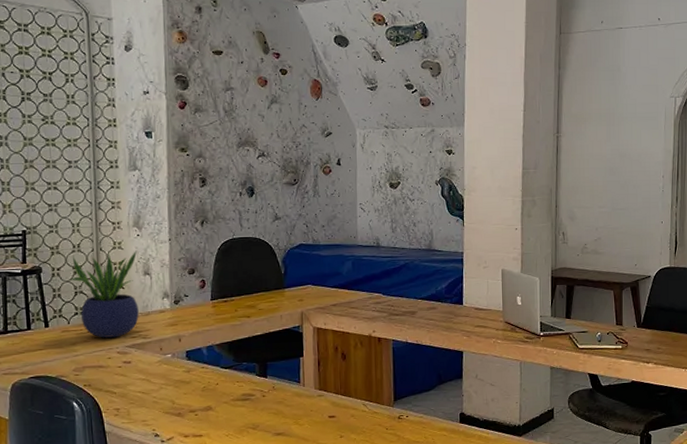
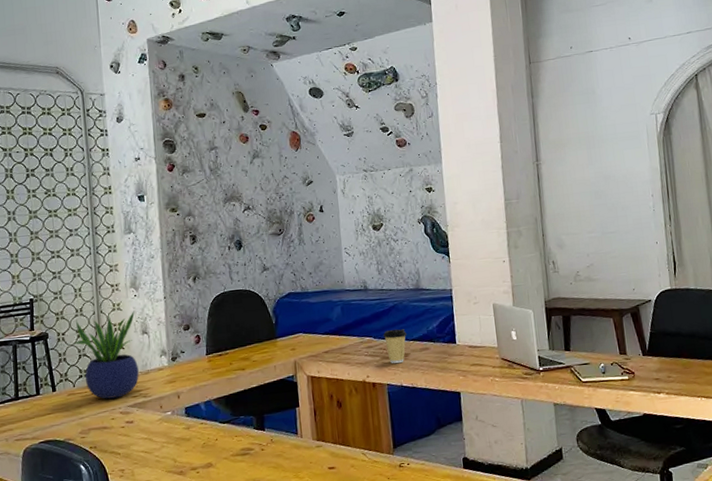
coffee cup: none [392,287,416,321] -> present [383,329,407,364]

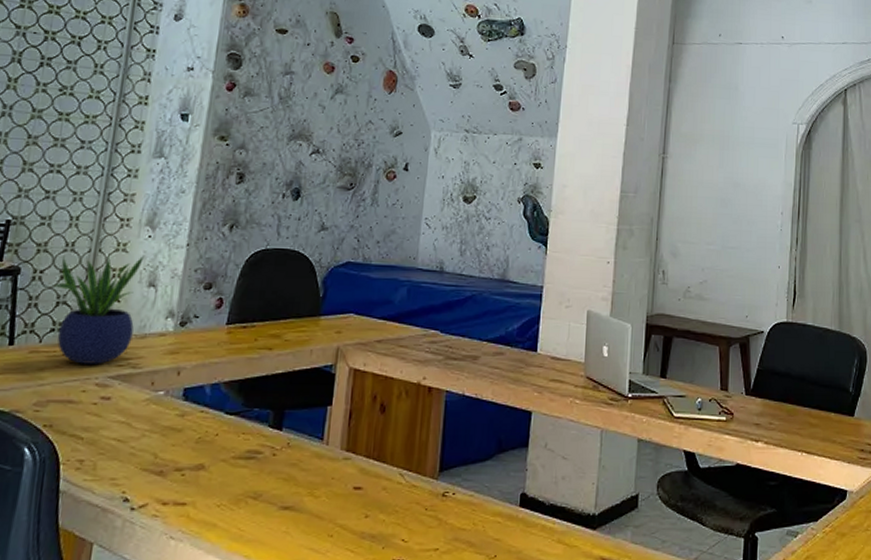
coffee cup: present [383,329,407,364] -> none [452,324,481,367]

